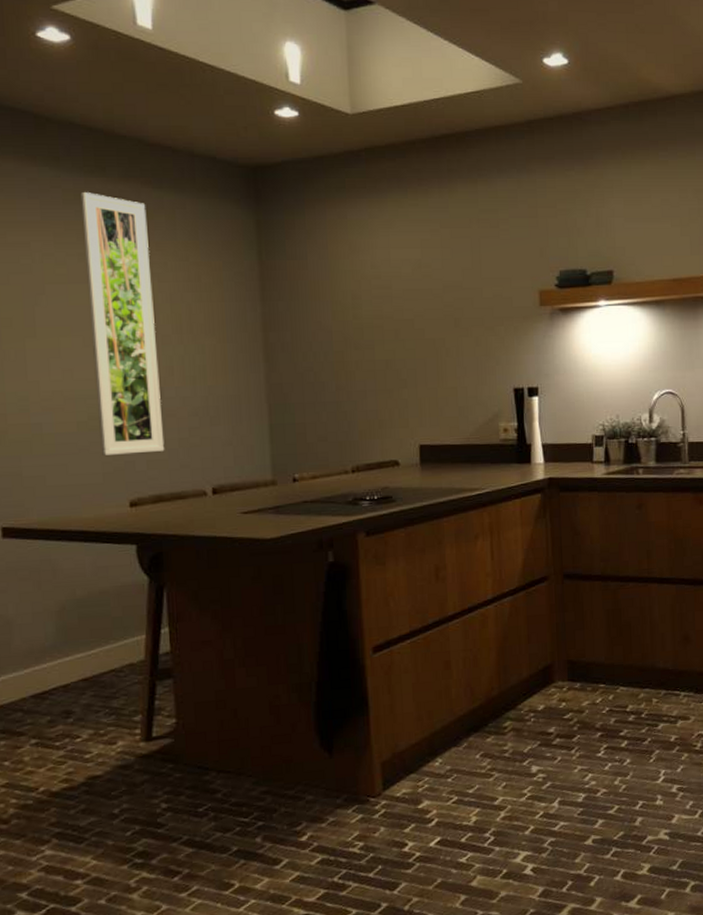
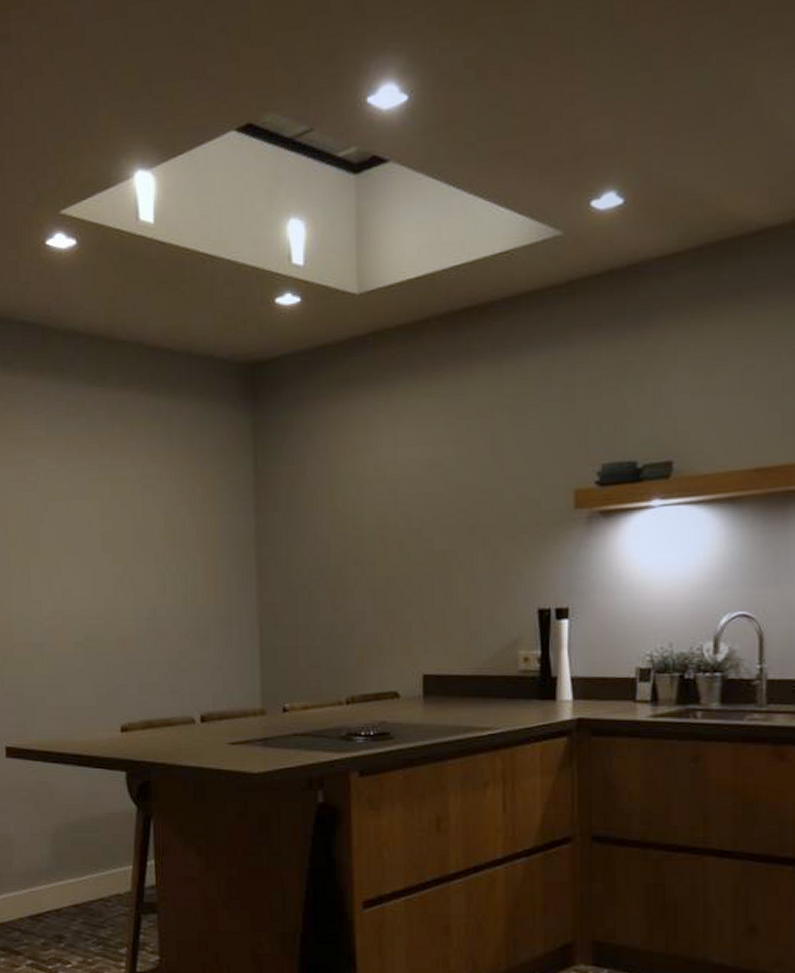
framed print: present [80,192,165,455] -> none [82,403,156,678]

